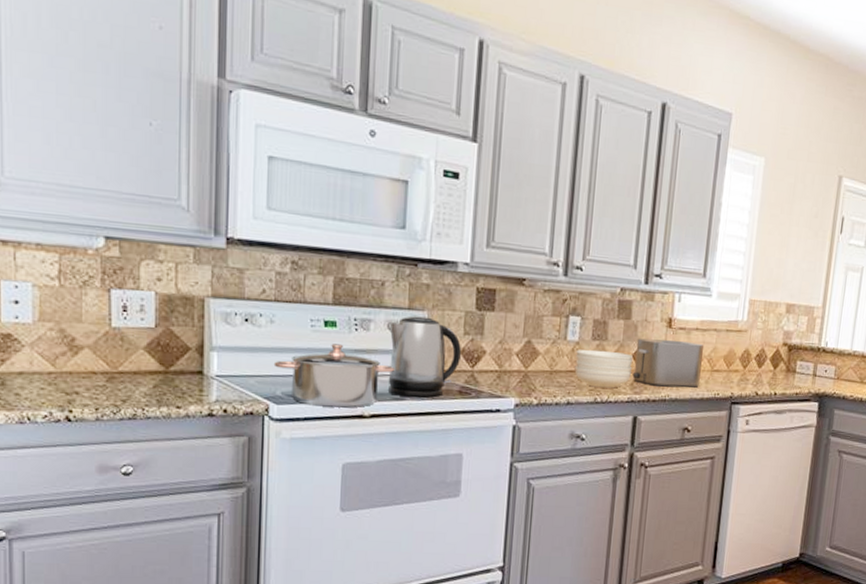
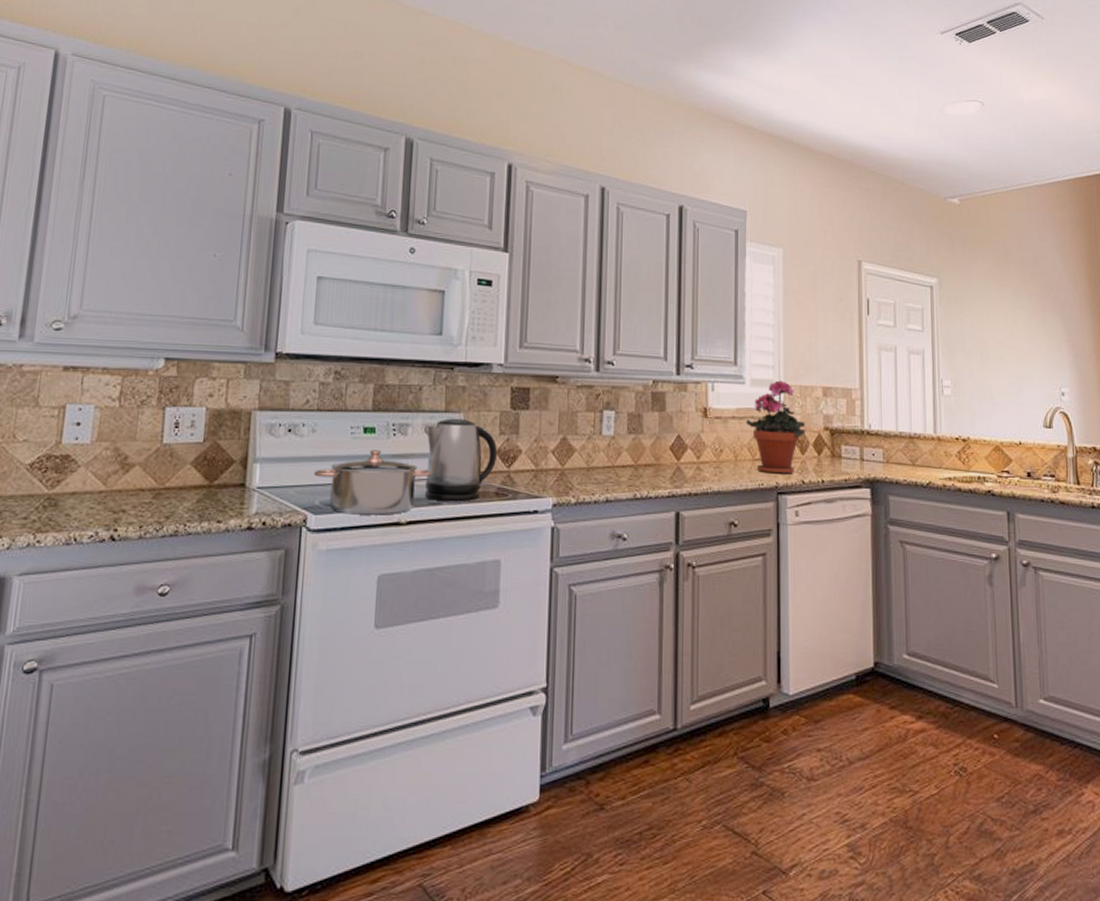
bowl: present [574,349,634,389] -> none [612,443,671,483]
toaster: present [632,338,703,389] -> none [671,429,742,480]
potted plant: none [708,295,766,386] -> present [746,380,806,474]

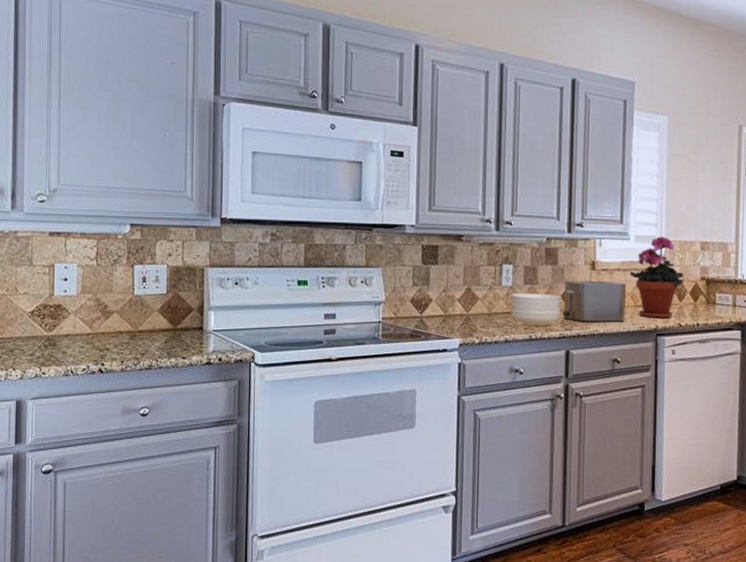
cooking pot: present [313,450,432,515] -> none [258,299,357,353]
kettle: present [424,418,498,502] -> none [350,272,412,343]
bowl: none [612,443,671,483] -> present [510,292,562,326]
toaster: none [671,429,742,480] -> present [562,280,626,324]

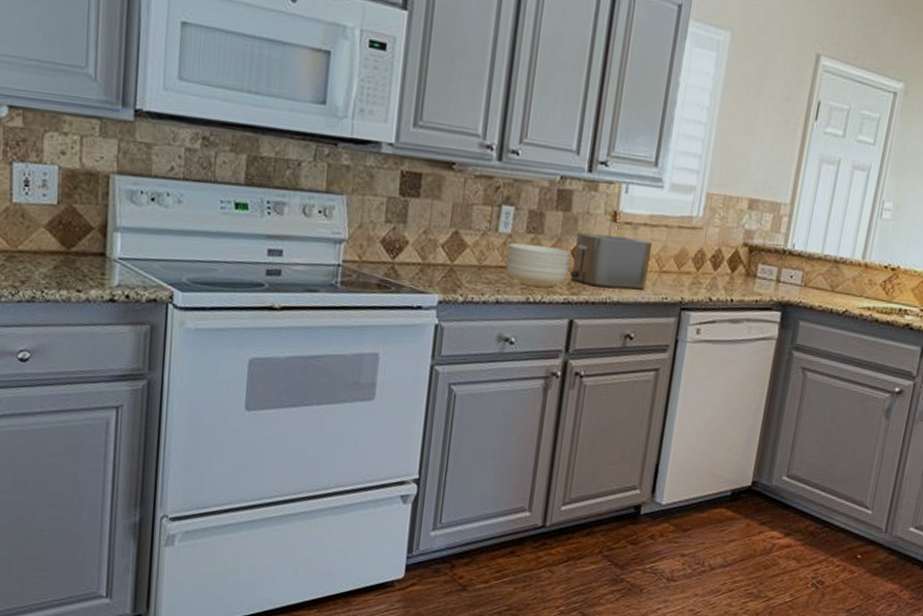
potted plant: present [629,236,684,319] -> none [658,187,724,290]

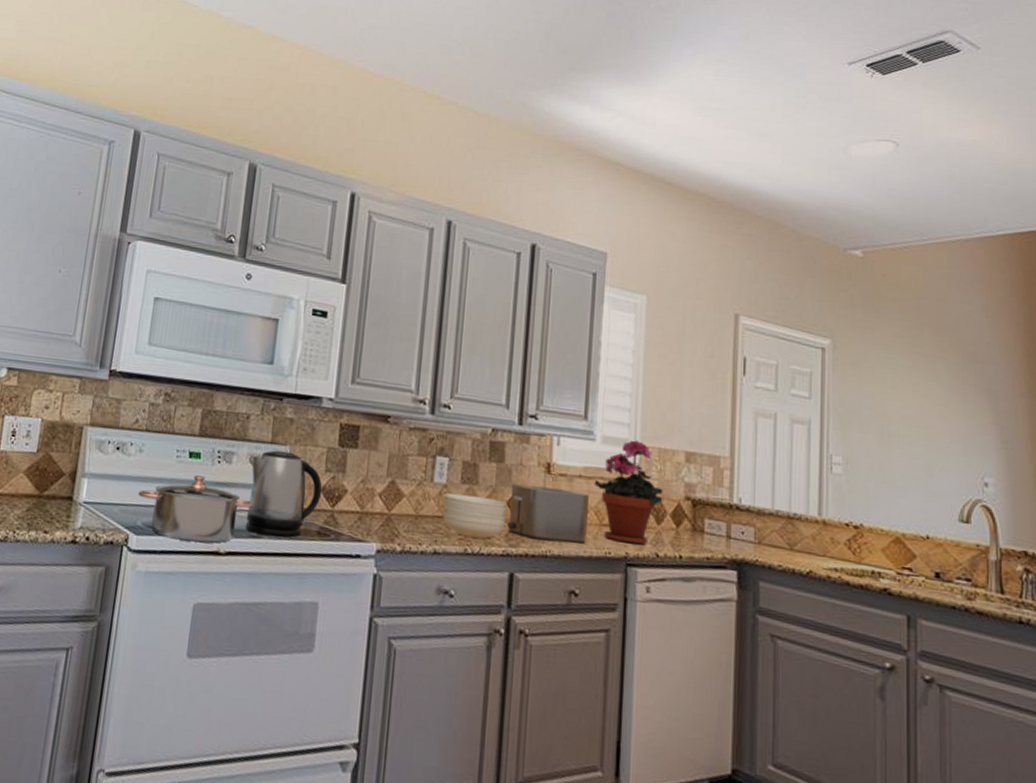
cooking pot: none [180,228,310,299] -> present [138,475,255,543]
kettle: none [300,200,383,291] -> present [245,450,323,538]
potted plant: none [658,187,724,290] -> present [594,440,663,545]

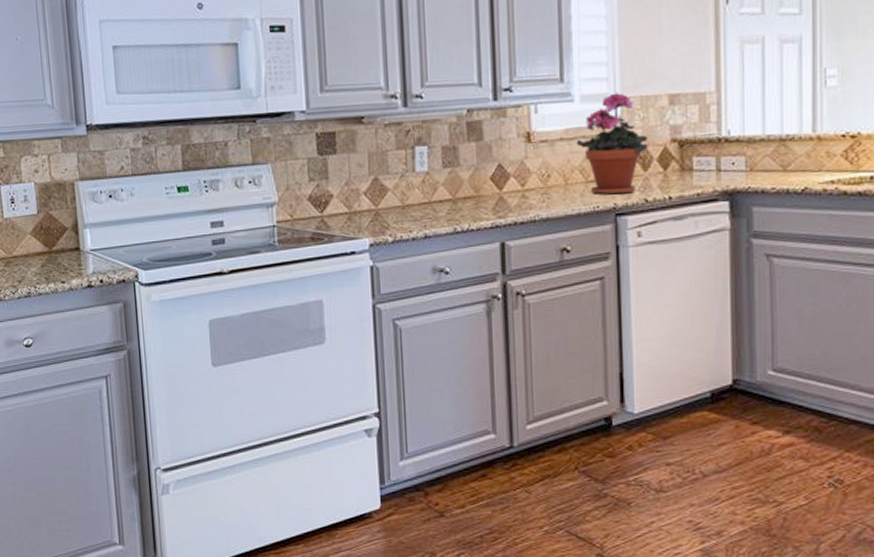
cooking pot: present [138,475,255,543] -> none [137,207,247,268]
kettle: present [245,450,323,538] -> none [236,169,310,250]
bowl: present [442,493,508,539] -> none [427,176,493,217]
toaster: present [507,484,589,545] -> none [493,154,573,209]

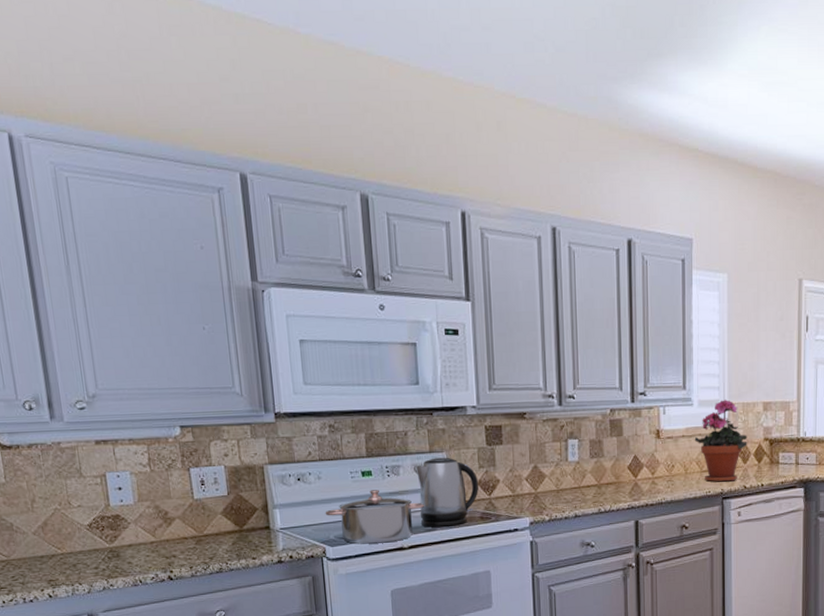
cooking pot: none [137,207,247,268] -> present [325,490,425,544]
kettle: none [236,169,310,250] -> present [415,457,479,528]

